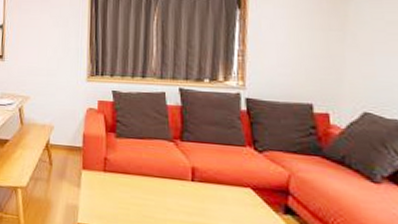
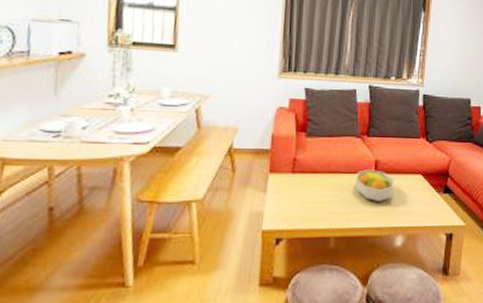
fruit bowl: none [170,176,218,213] -> present [355,169,395,201]

